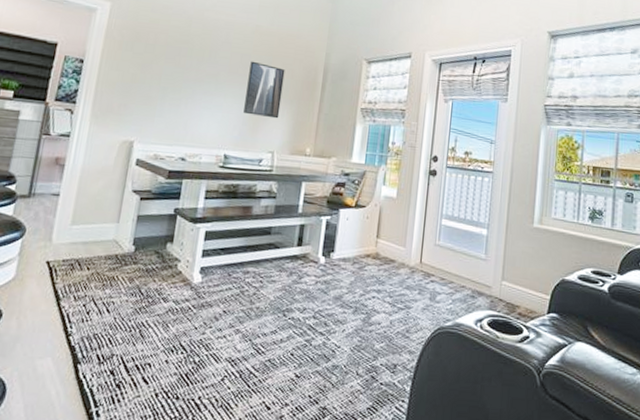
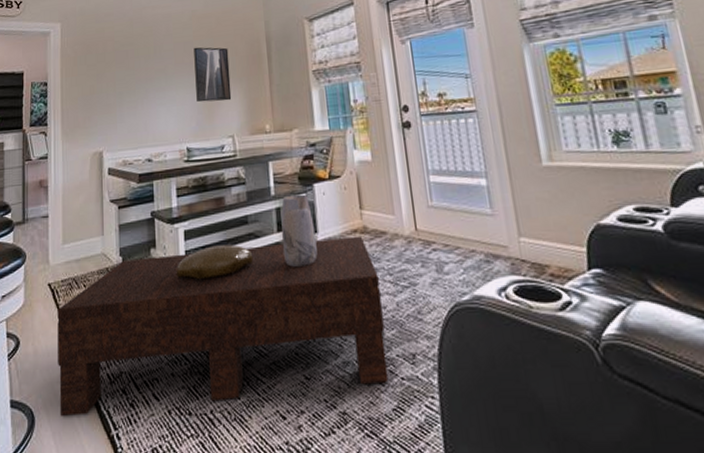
coffee table: none [36,250,380,392] -> present [57,236,389,417]
decorative bowl: none [189,249,270,279] -> present [176,244,254,280]
vase: none [298,215,333,281] -> present [281,194,318,268]

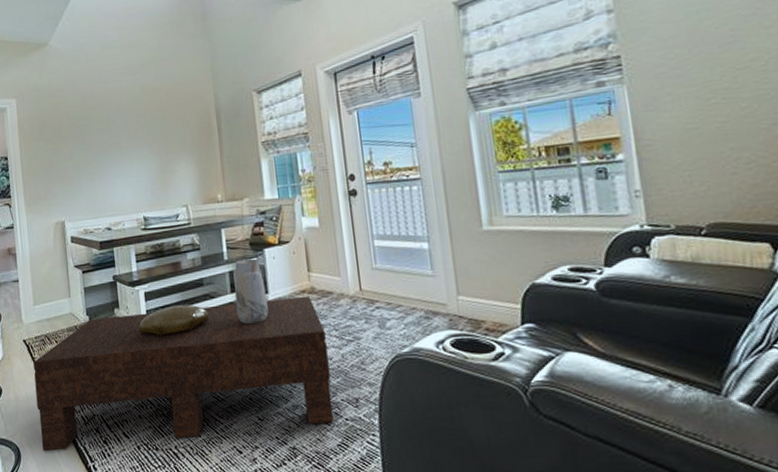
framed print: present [194,47,232,103] -> none [146,120,184,174]

